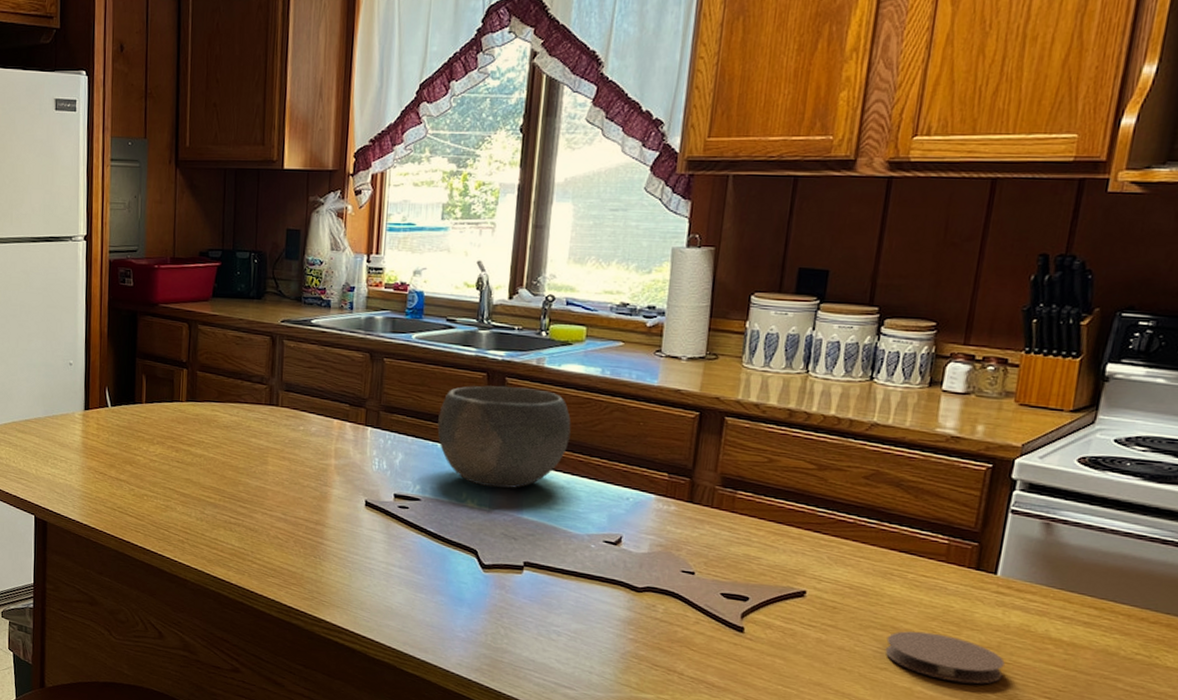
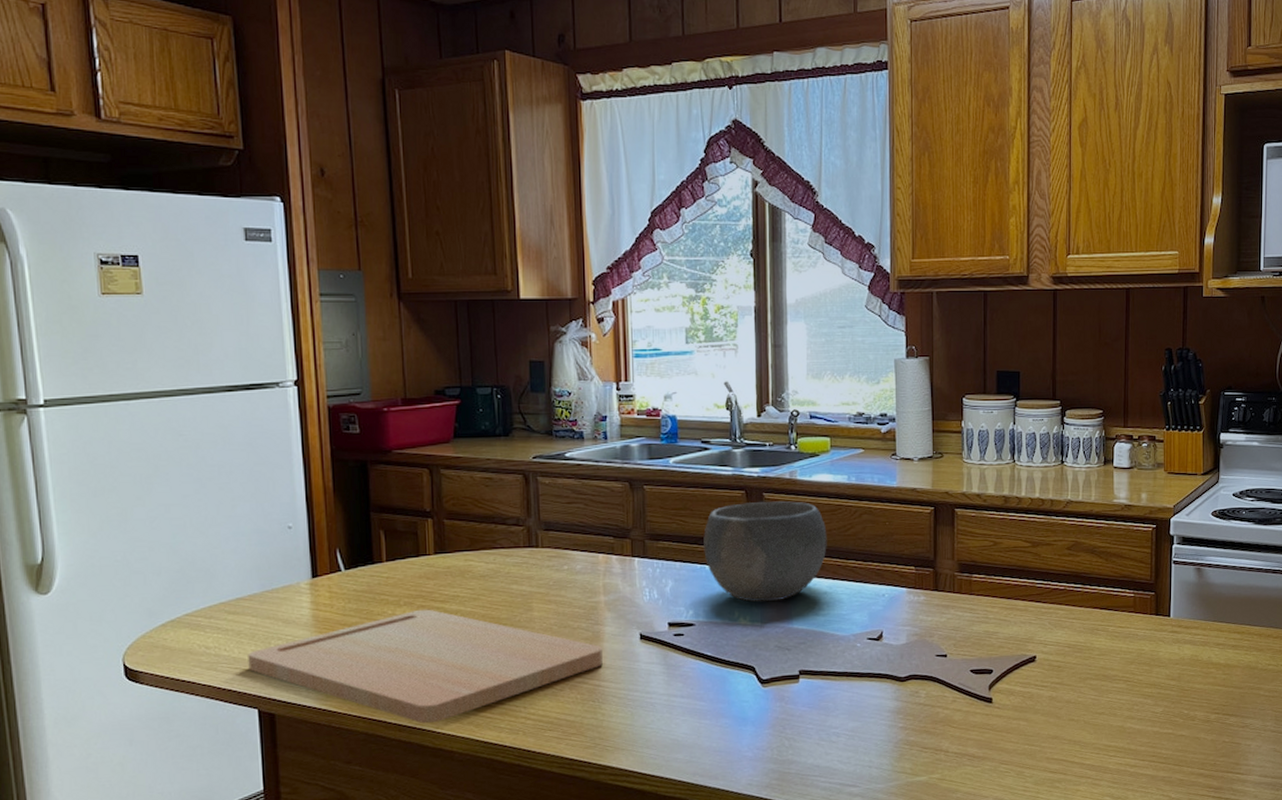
cutting board: none [30,449,328,552] -> present [248,609,603,723]
coaster: present [885,631,1005,684] -> none [1100,674,1185,714]

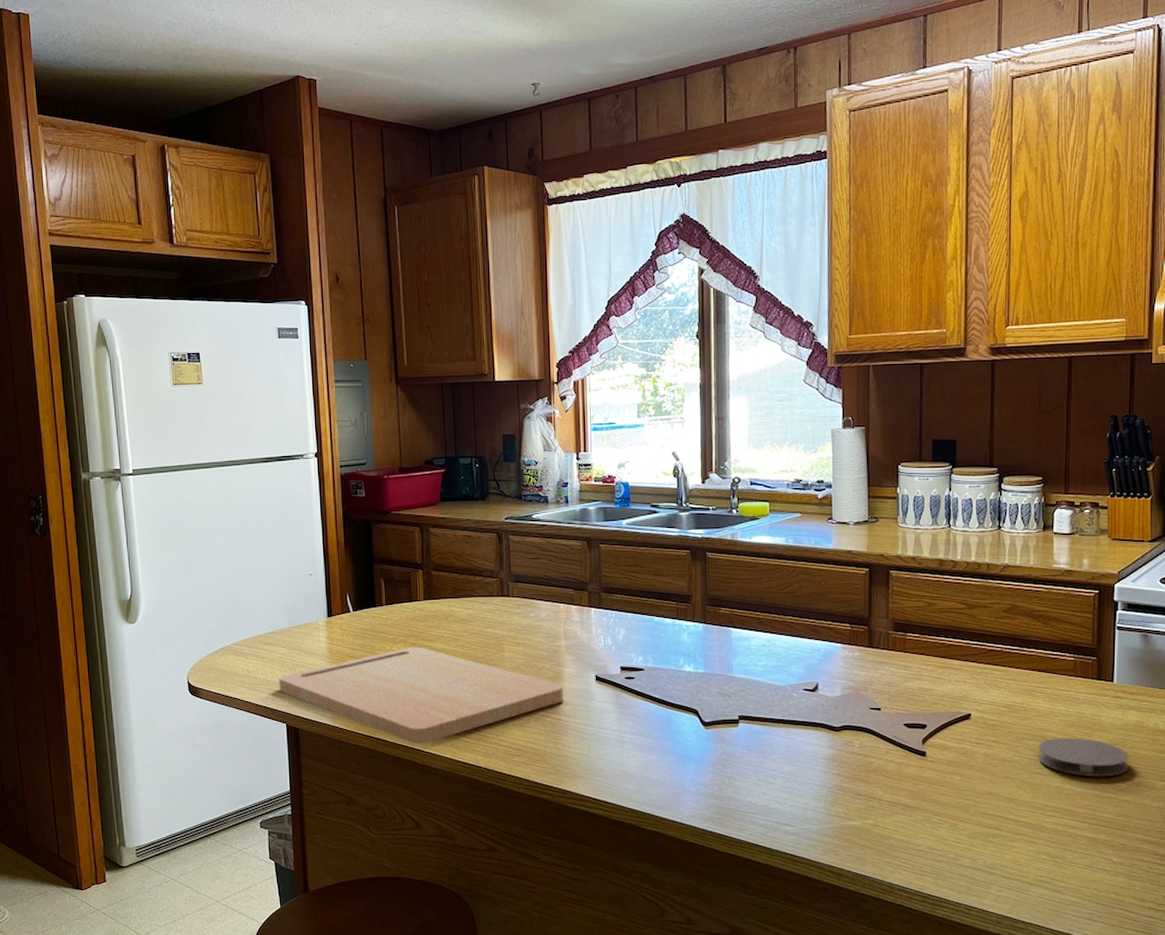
bowl: present [703,501,827,602] -> none [652,560,766,652]
coaster: none [1100,674,1185,714] -> present [1038,737,1129,777]

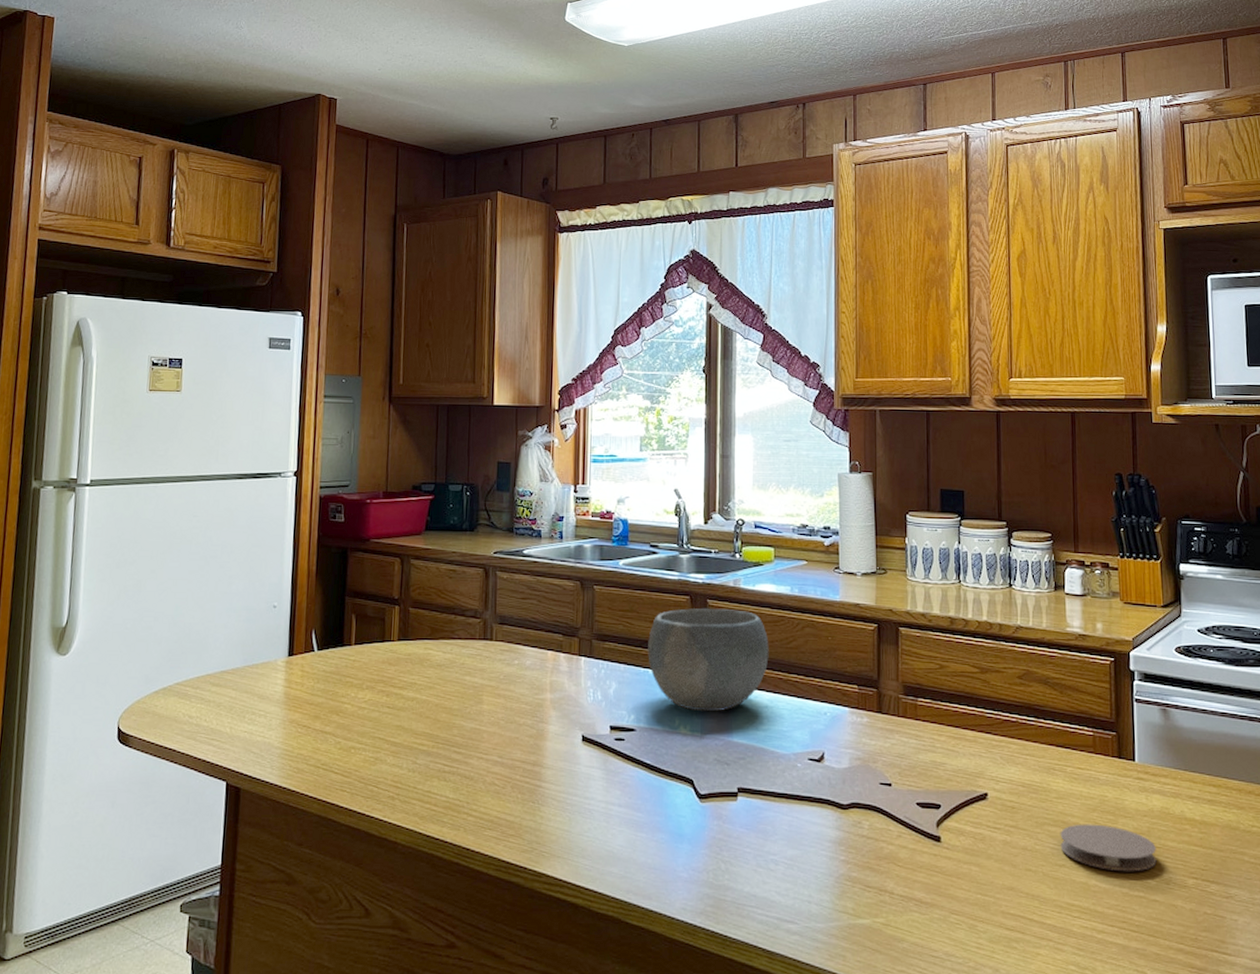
cutting board: present [279,646,563,743] -> none [223,694,545,810]
bowl: none [652,560,766,652] -> present [648,608,769,712]

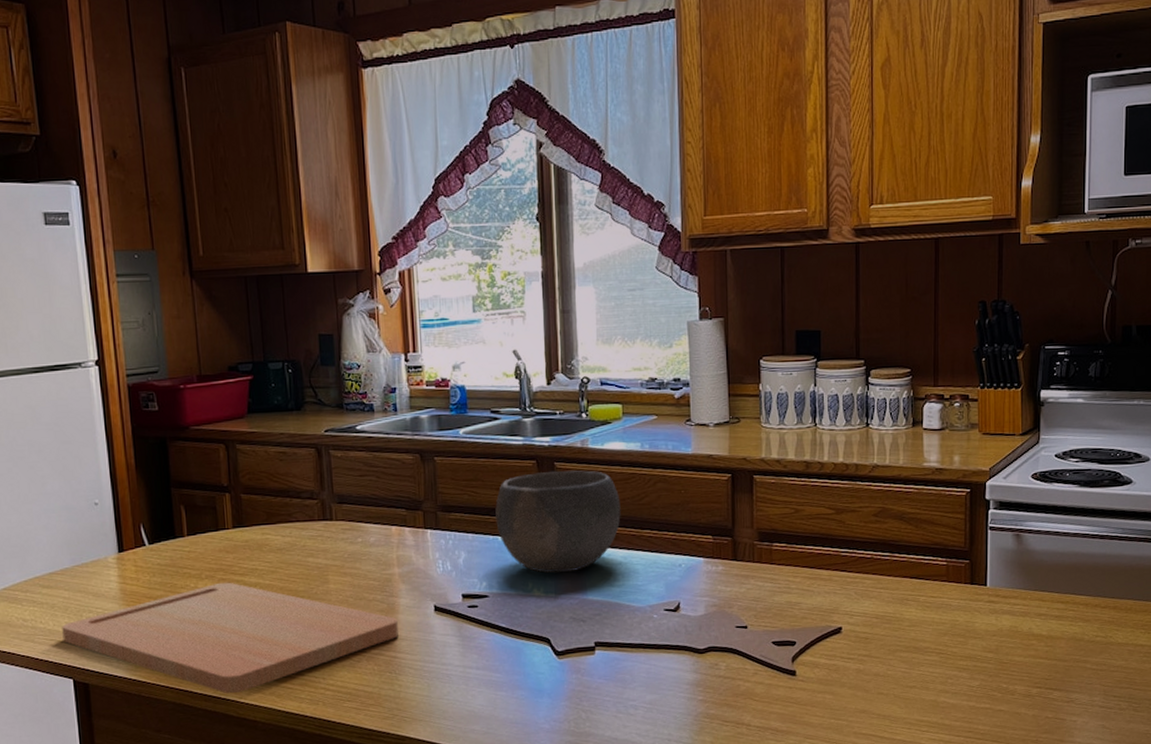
cutting board: none [223,694,545,810] -> present [62,582,398,693]
coaster: present [1060,824,1157,872] -> none [911,646,1003,688]

